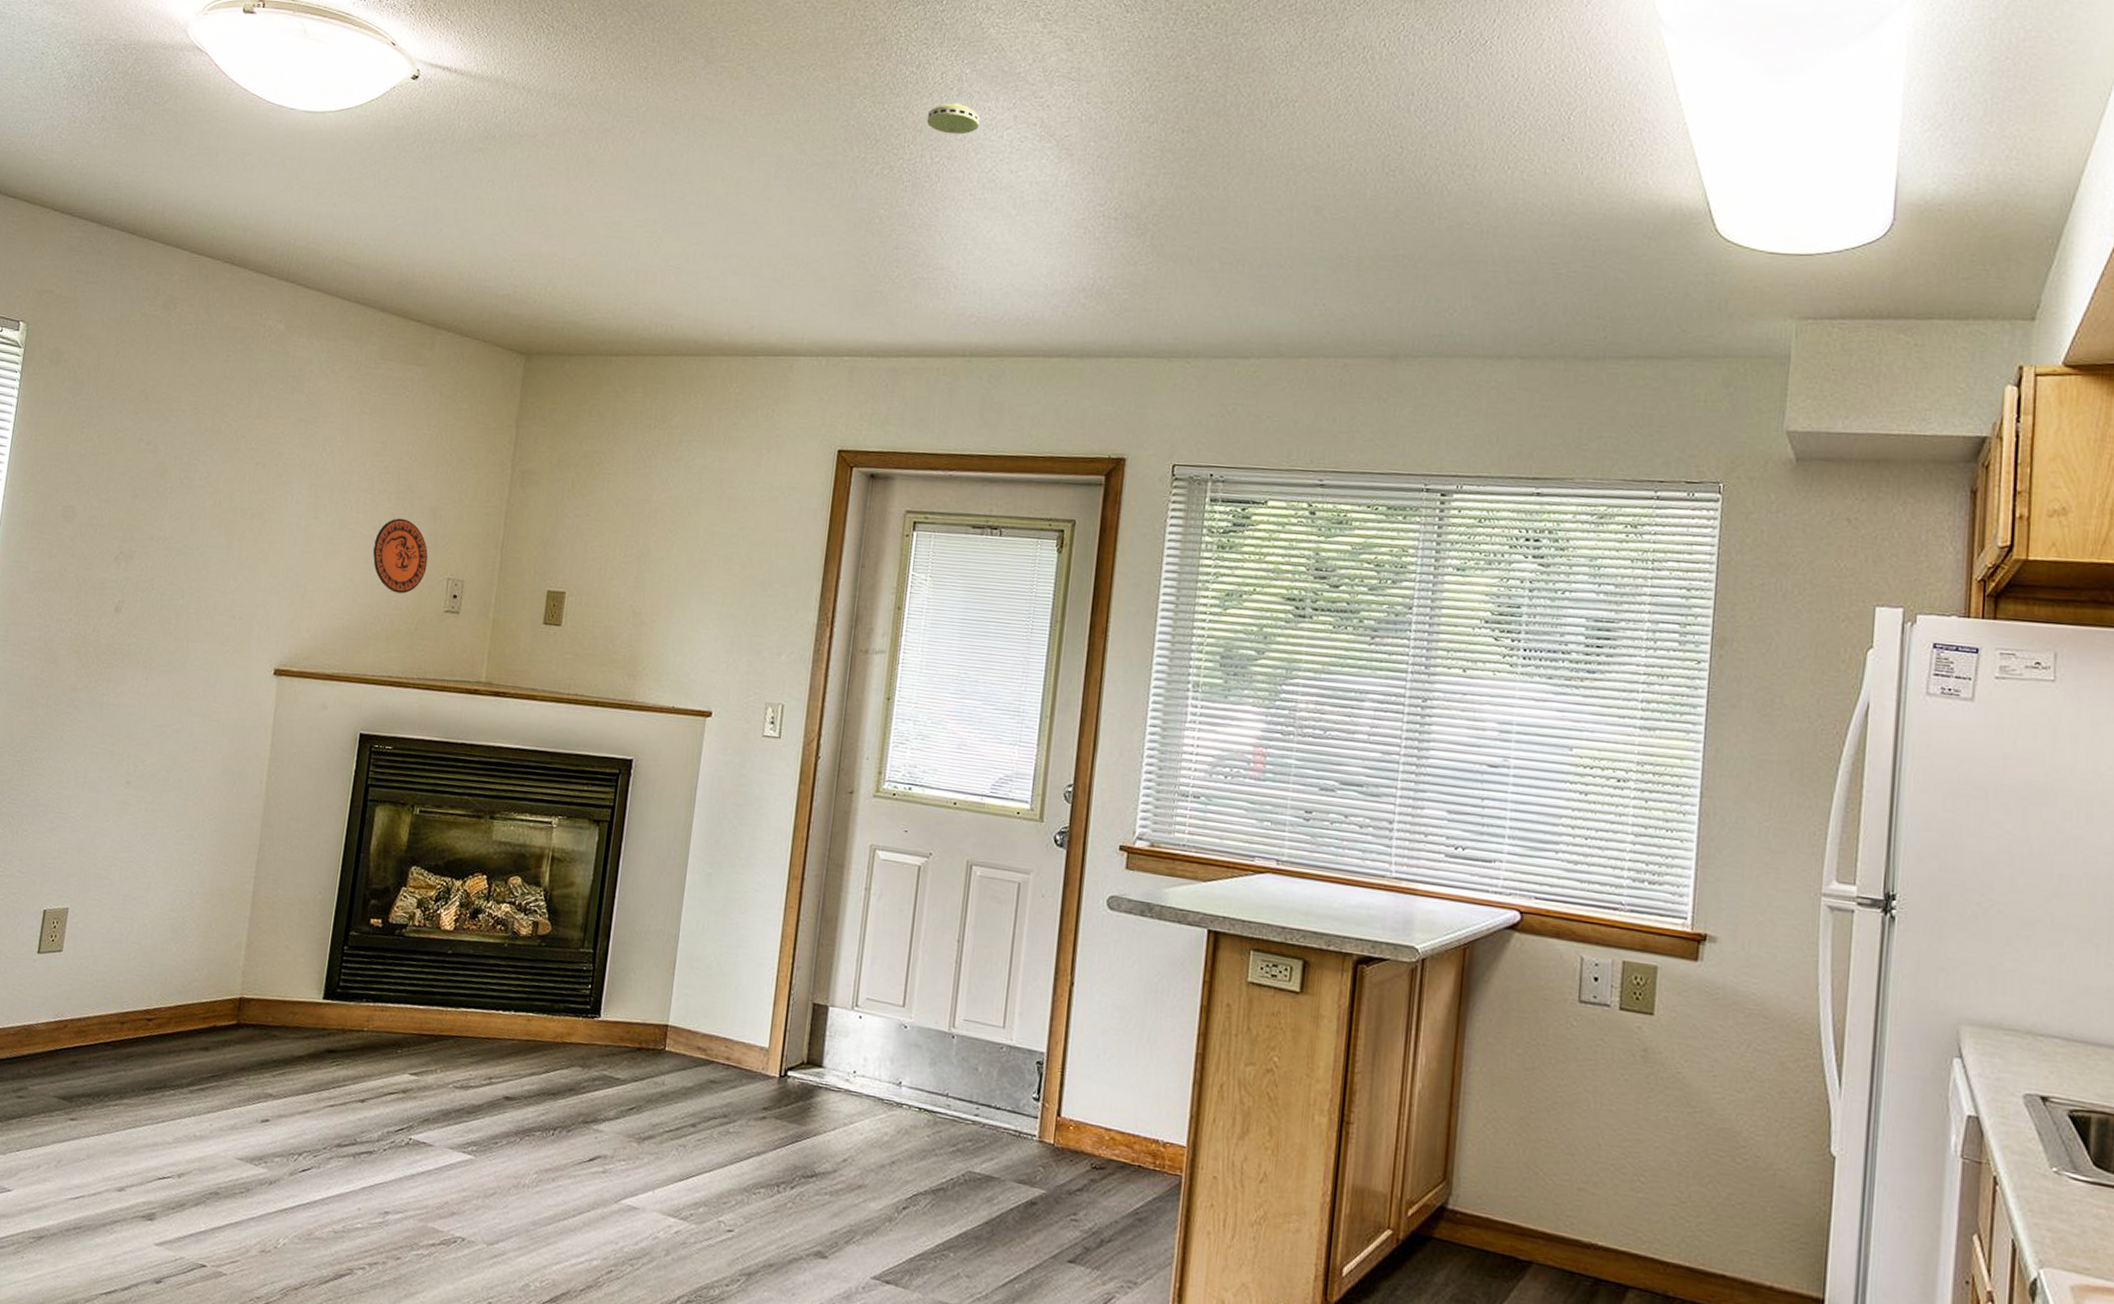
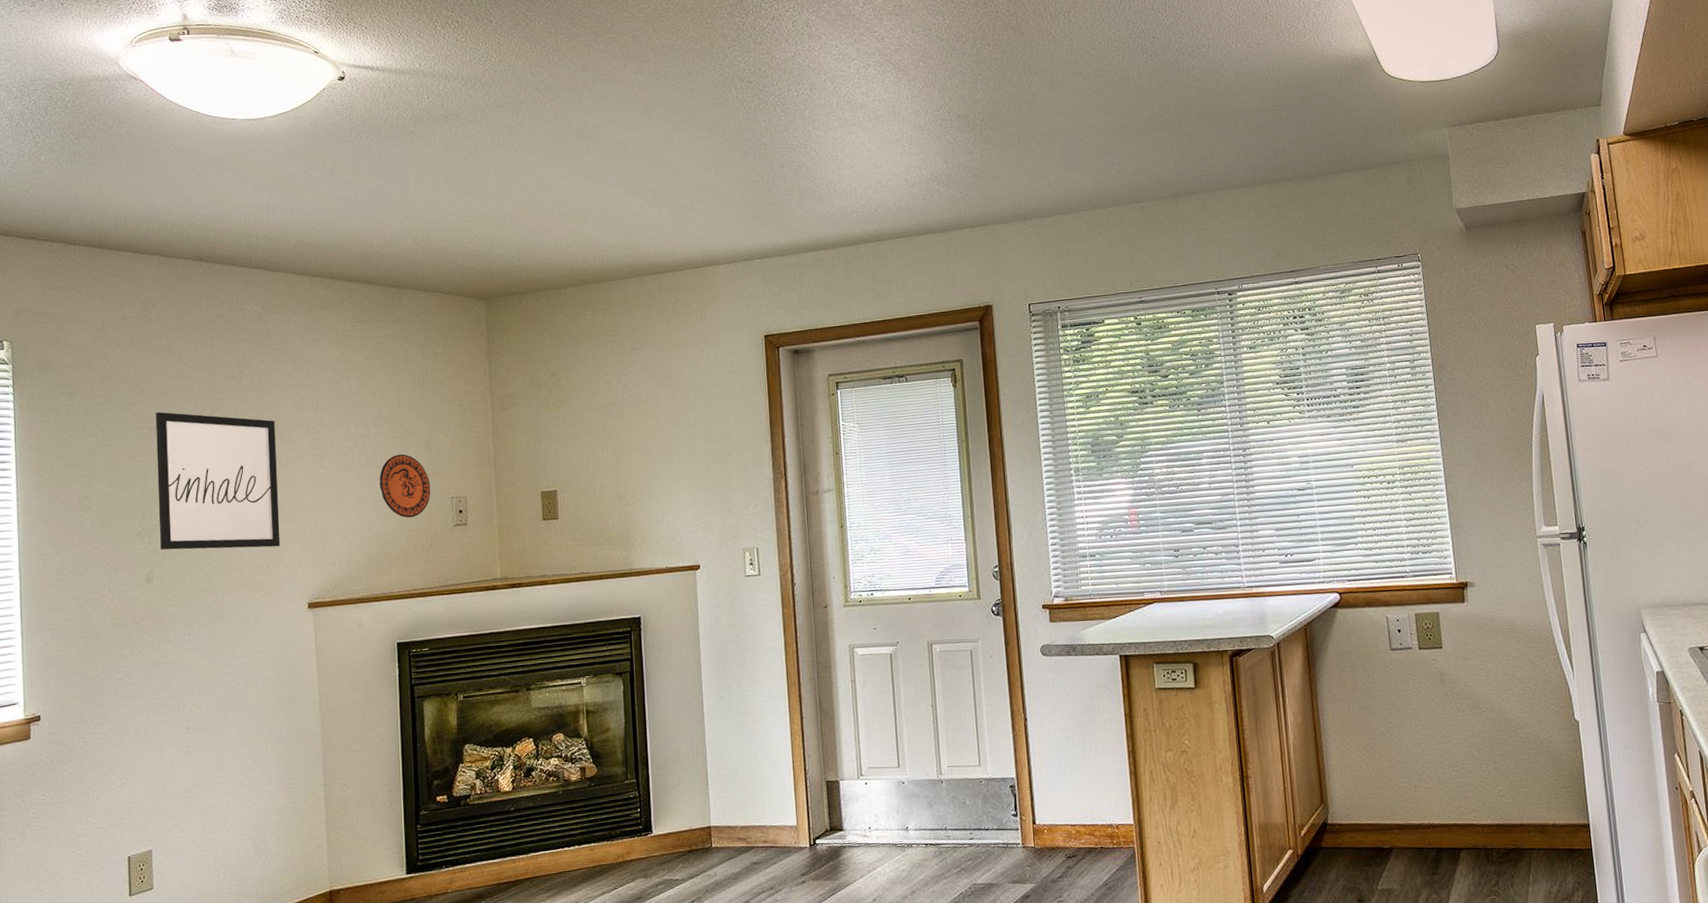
wall art: none [135,426,276,599] -> present [155,412,281,551]
smoke detector: present [926,102,980,135] -> none [787,44,831,70]

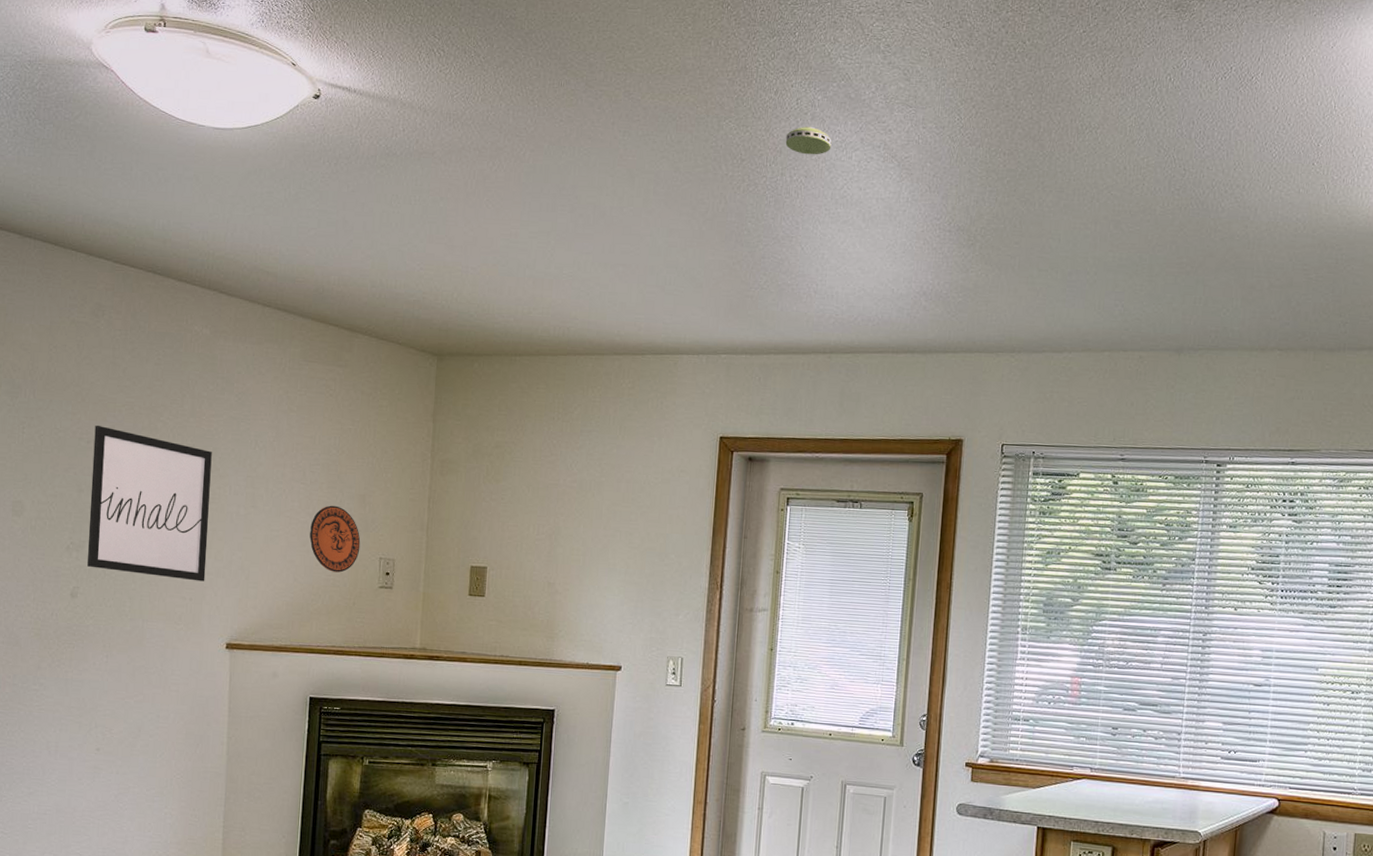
smoke detector: none [787,44,831,70] -> present [785,126,832,155]

